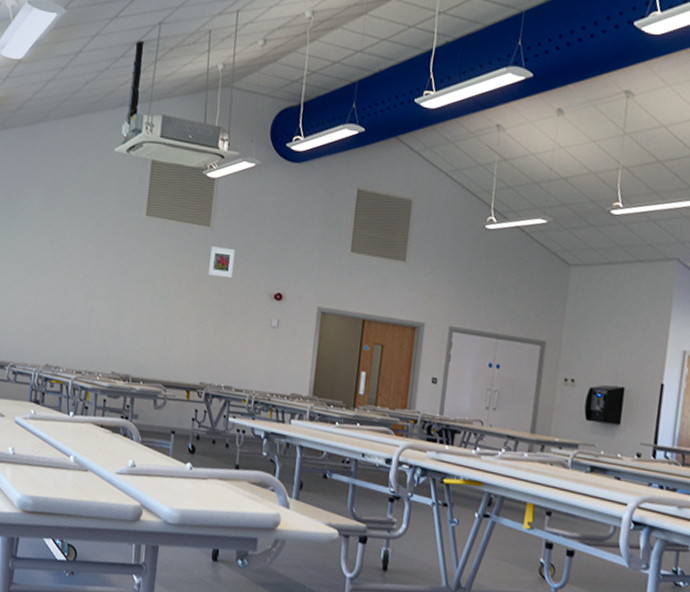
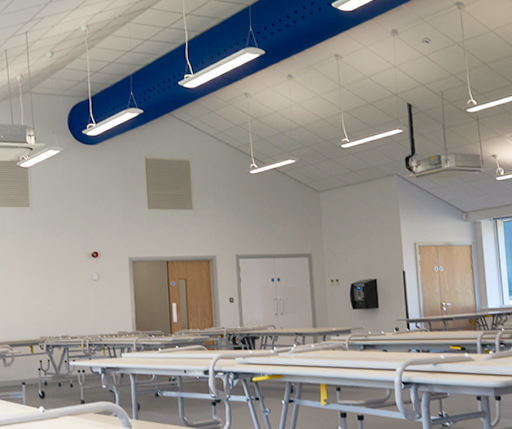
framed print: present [207,246,236,279] -> none [32,222,55,247]

